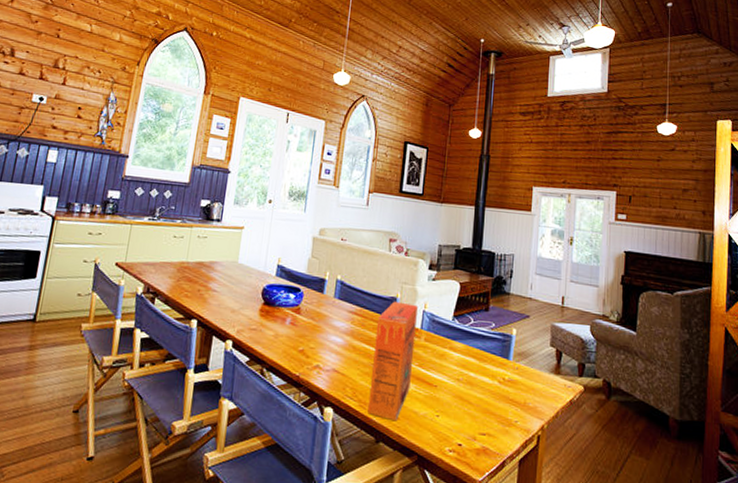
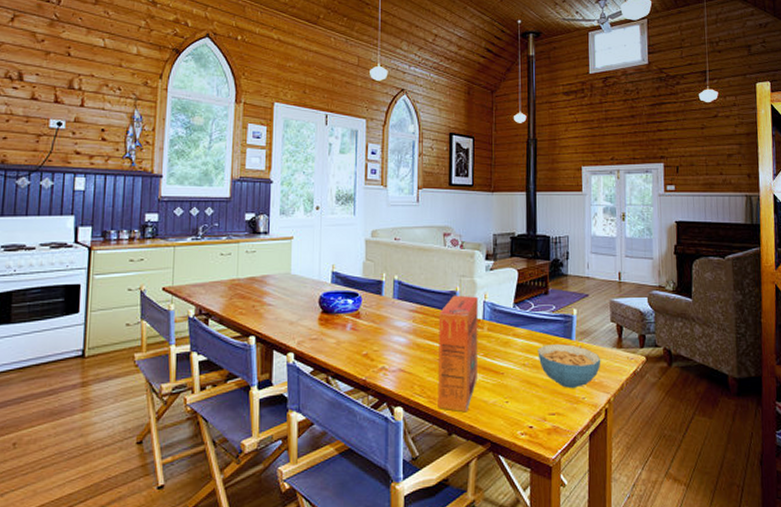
cereal bowl: none [473,362,537,410] -> present [538,344,601,388]

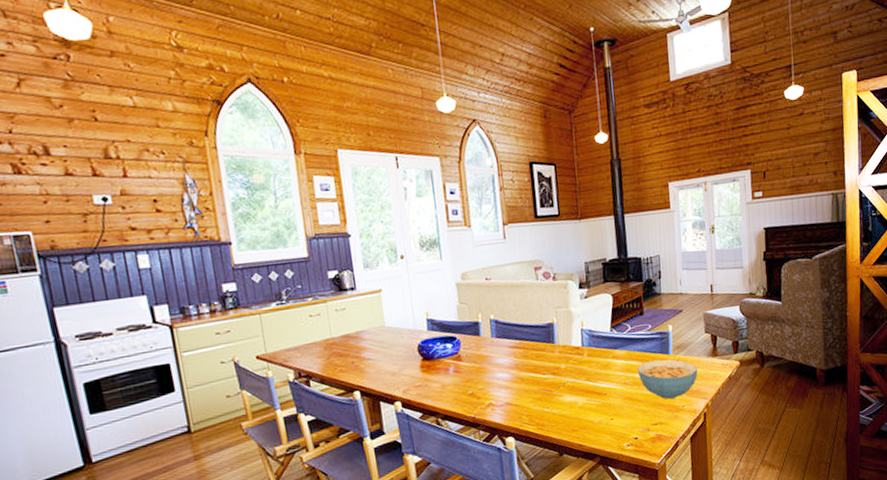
cereal box: present [437,295,478,413] -> none [538,325,582,434]

